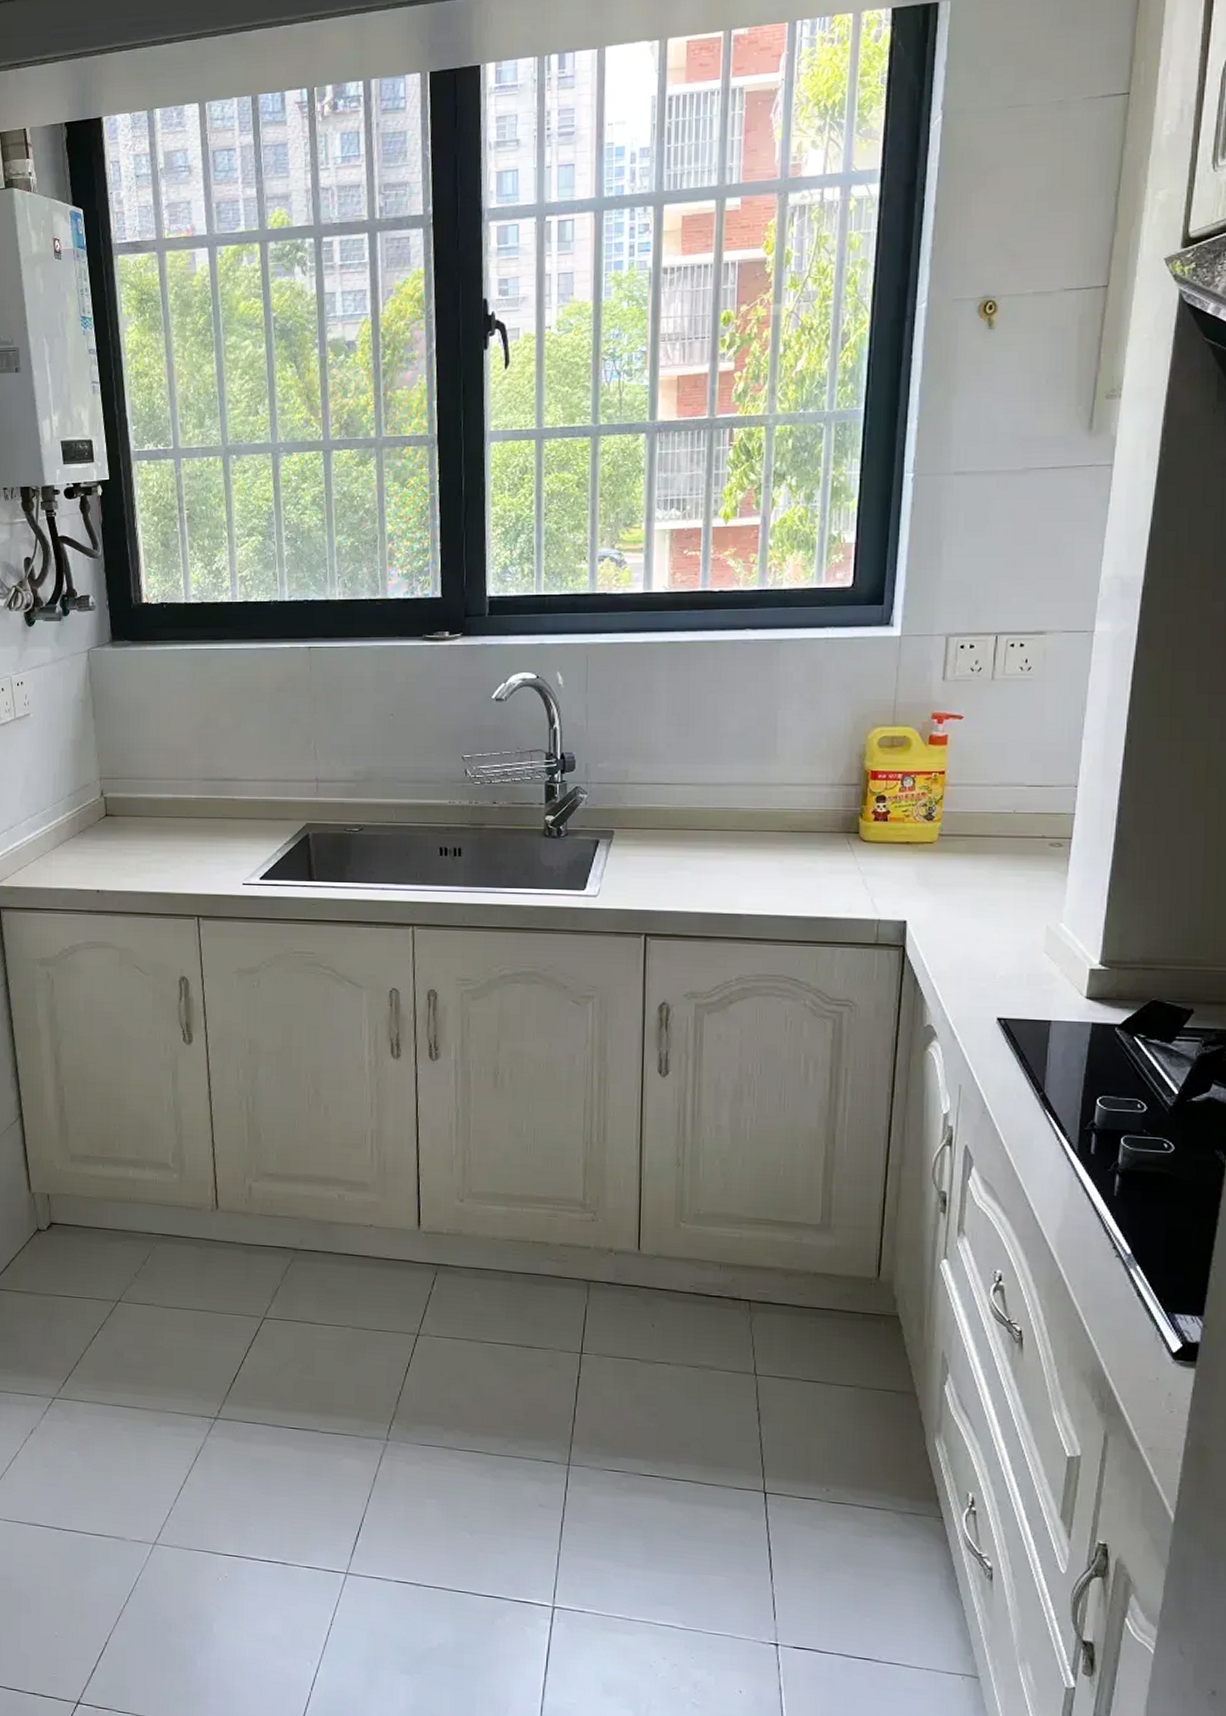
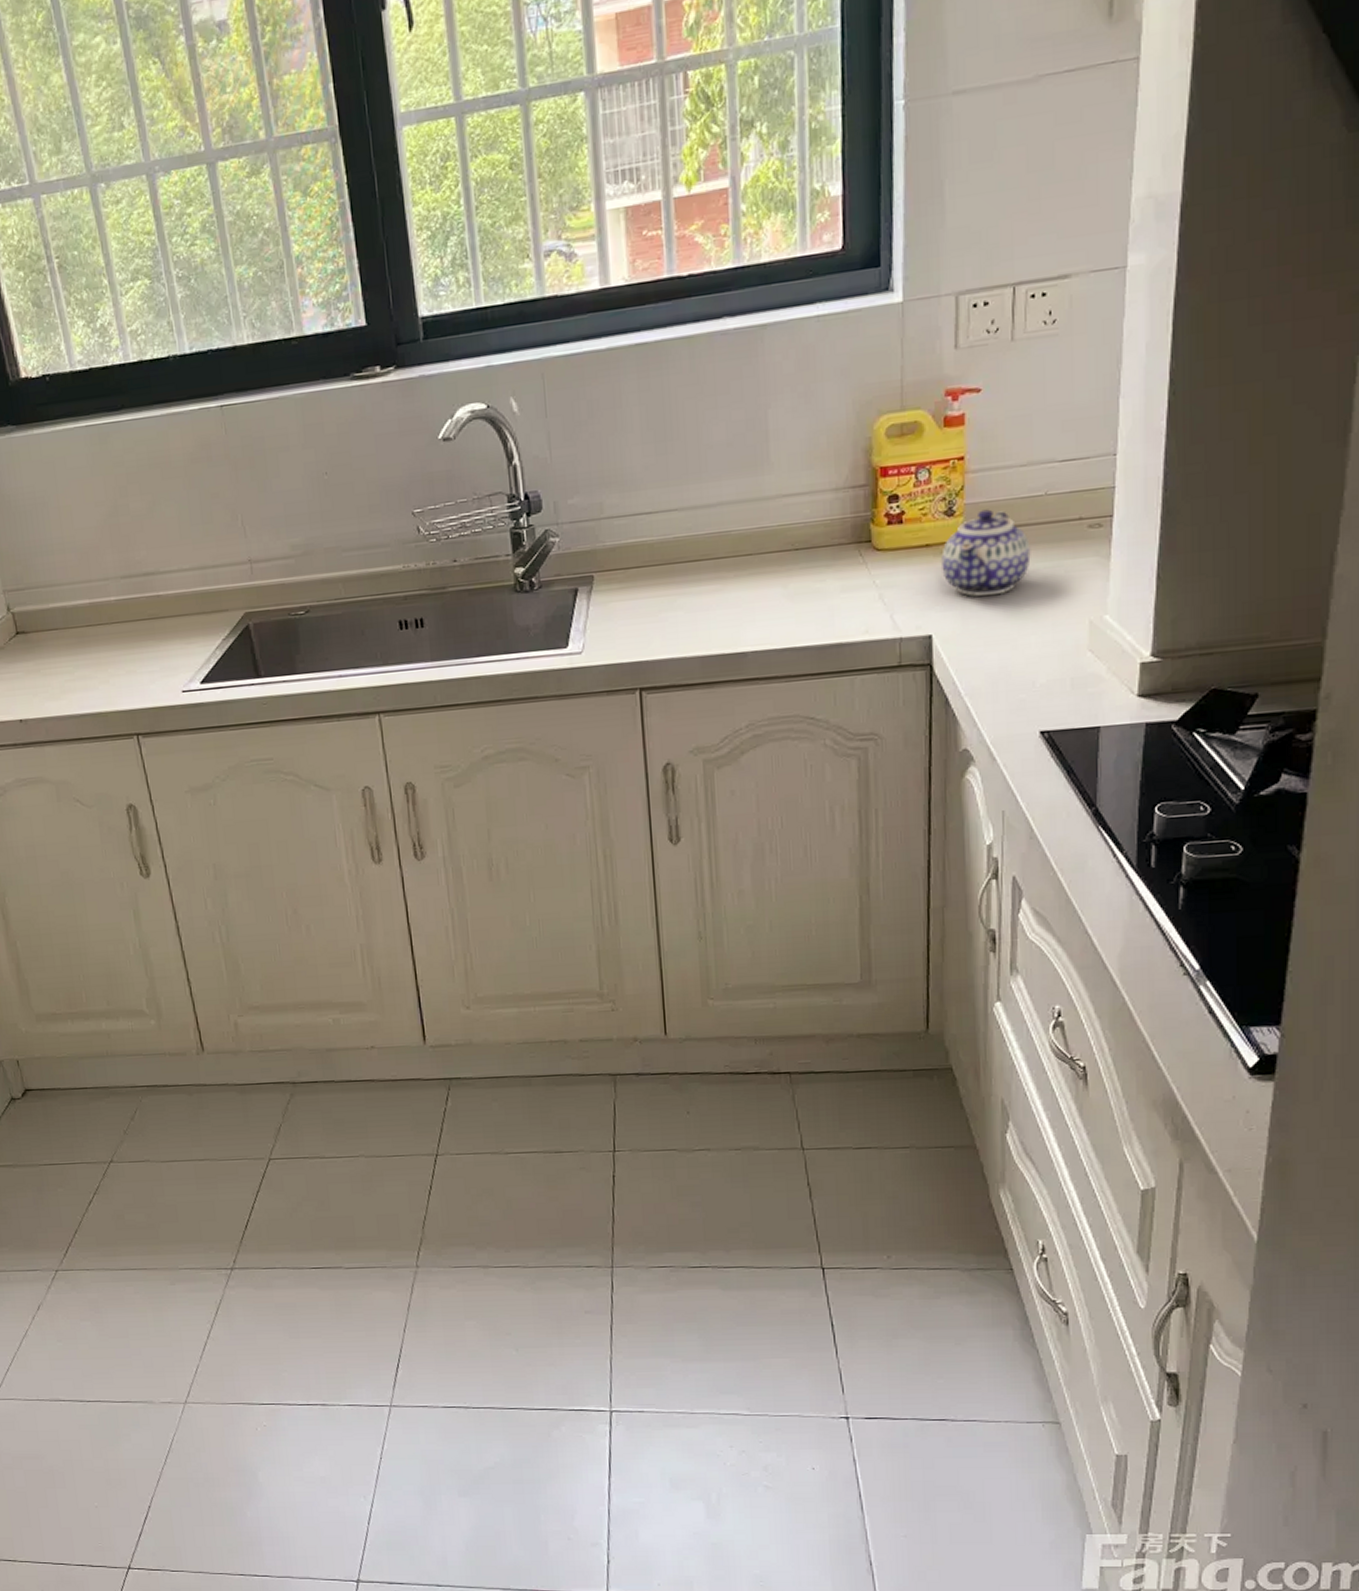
teapot: none [919,818,998,892] -> present [941,509,1031,596]

